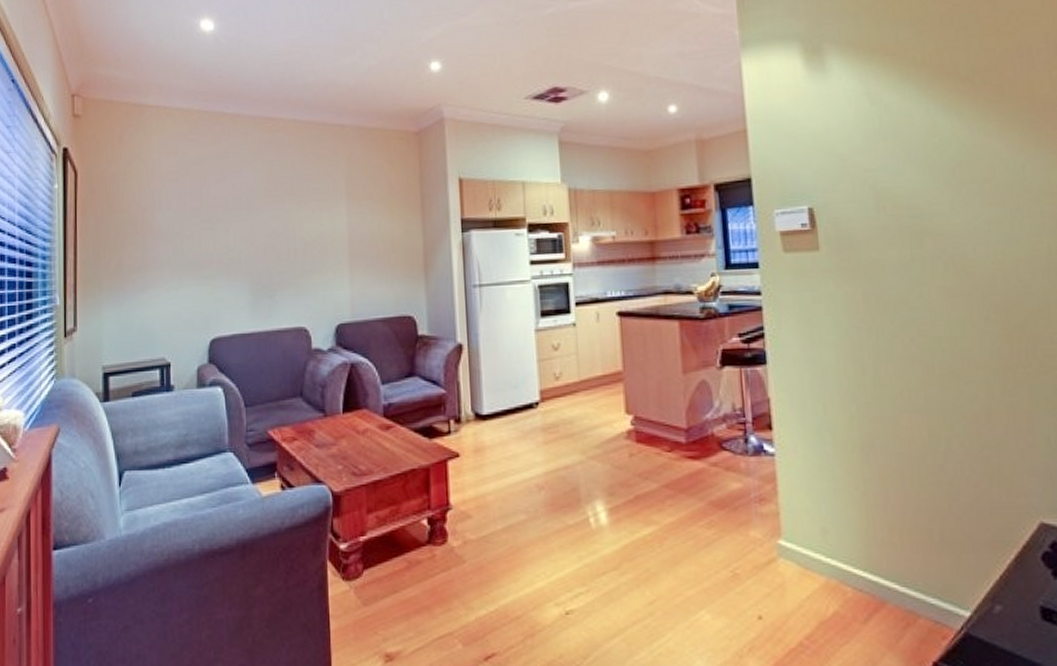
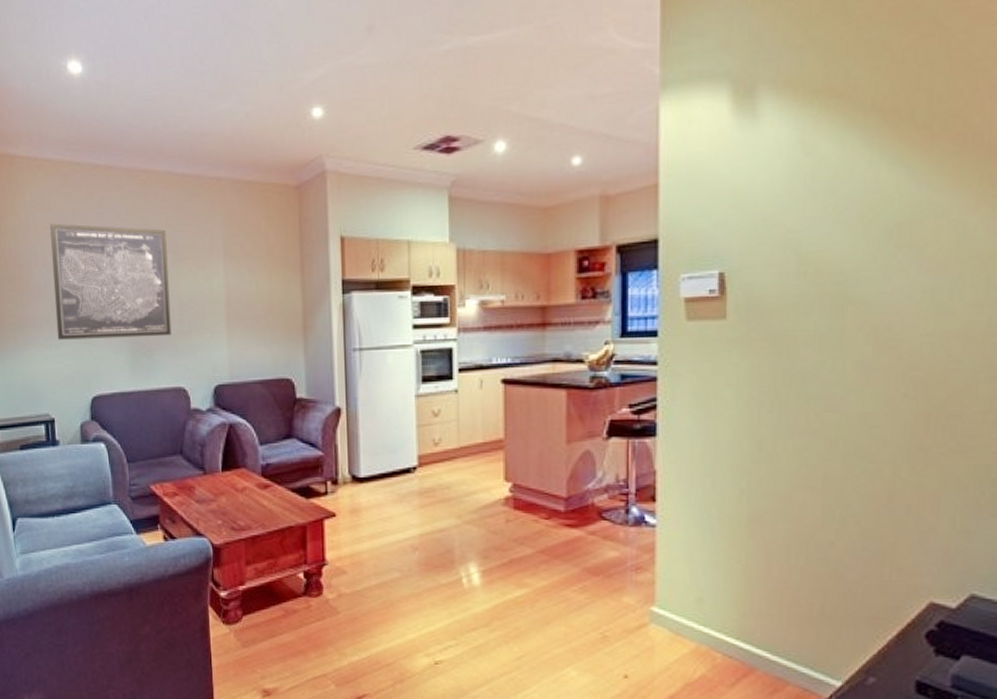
wall art: none [176,168,294,282] -> present [50,223,172,340]

